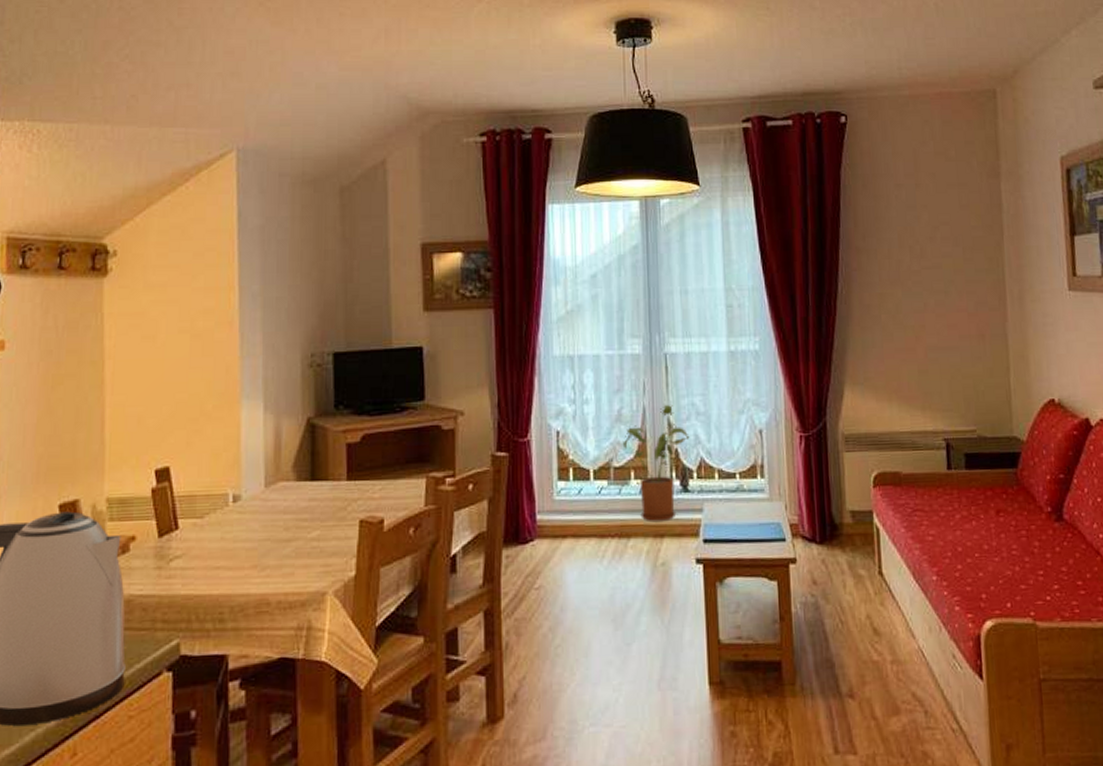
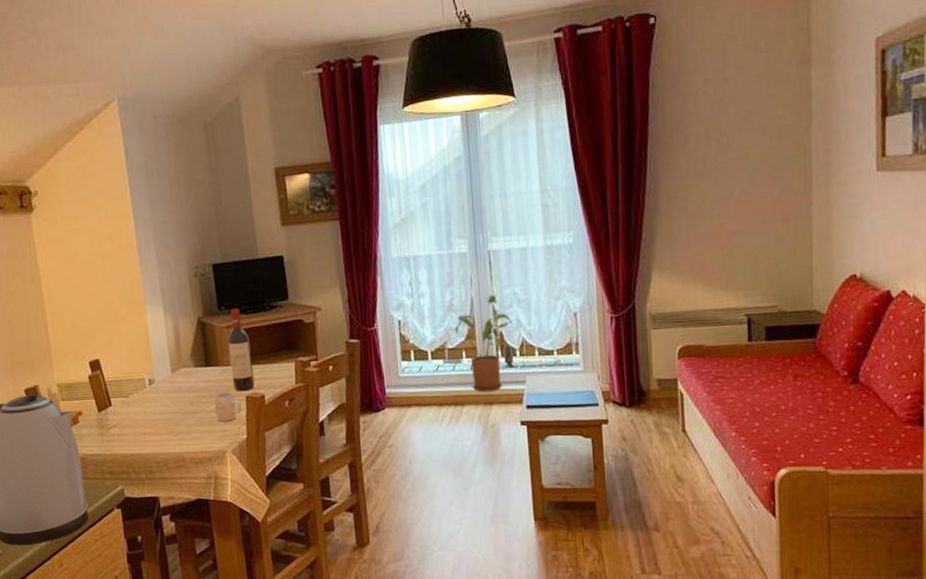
mug: none [317,514,352,553] -> present [214,391,242,422]
wine bottle: none [342,409,373,513] -> present [227,308,255,391]

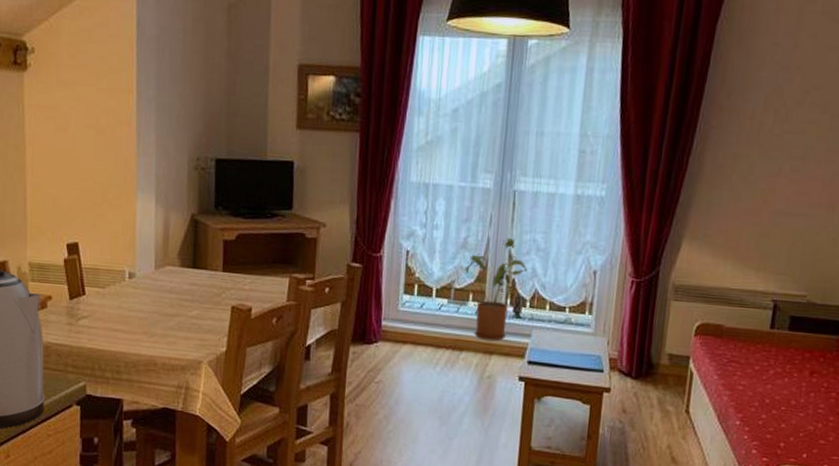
mug: present [214,391,242,422] -> none [196,298,225,330]
wine bottle: present [227,308,255,391] -> none [219,210,244,301]

